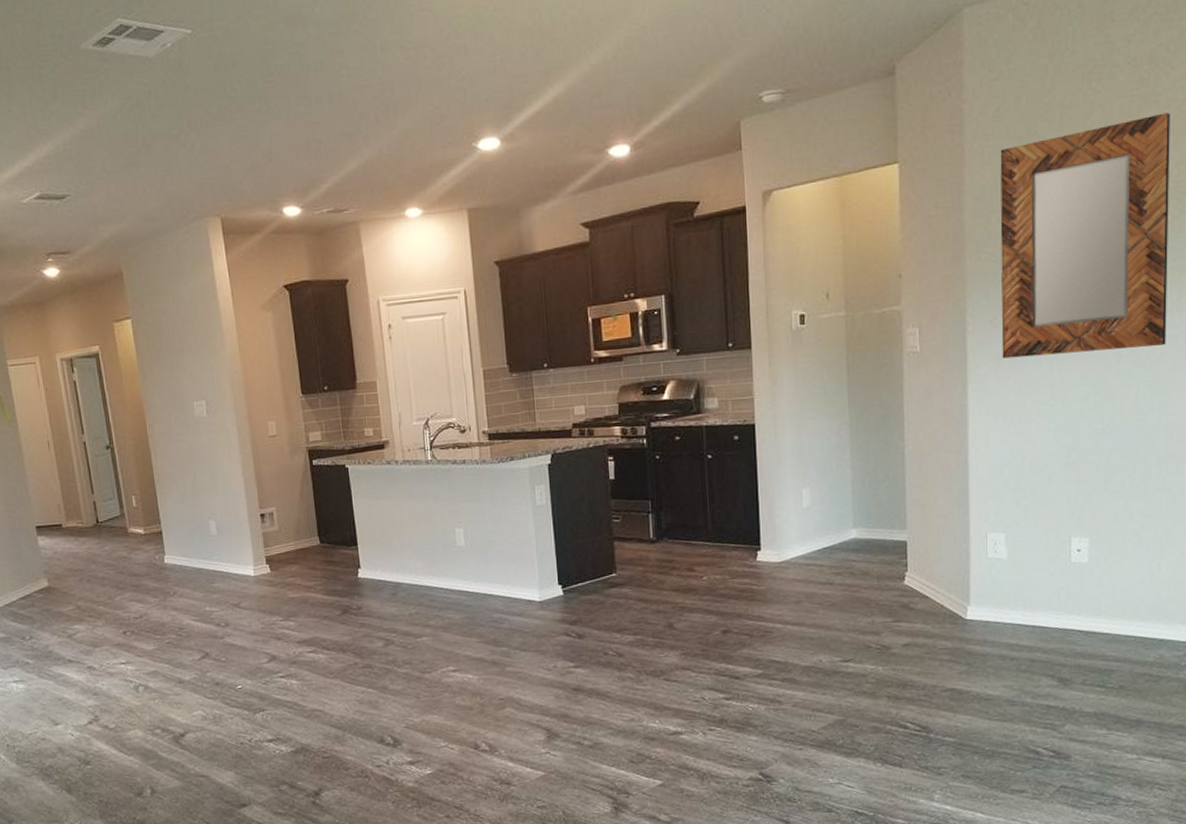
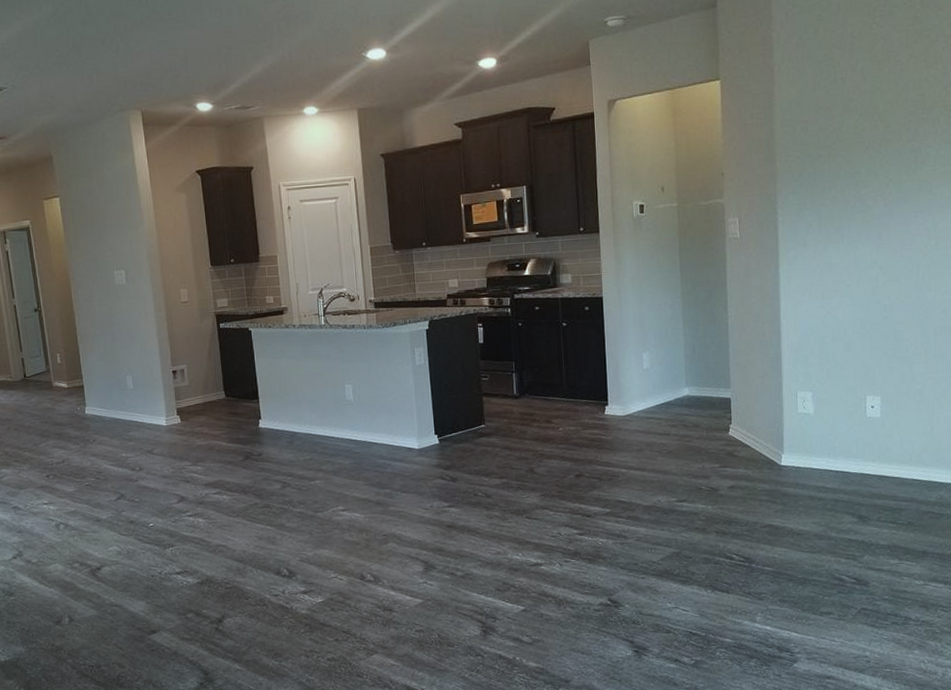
home mirror: present [1000,112,1170,359] -> none [803,45,940,245]

